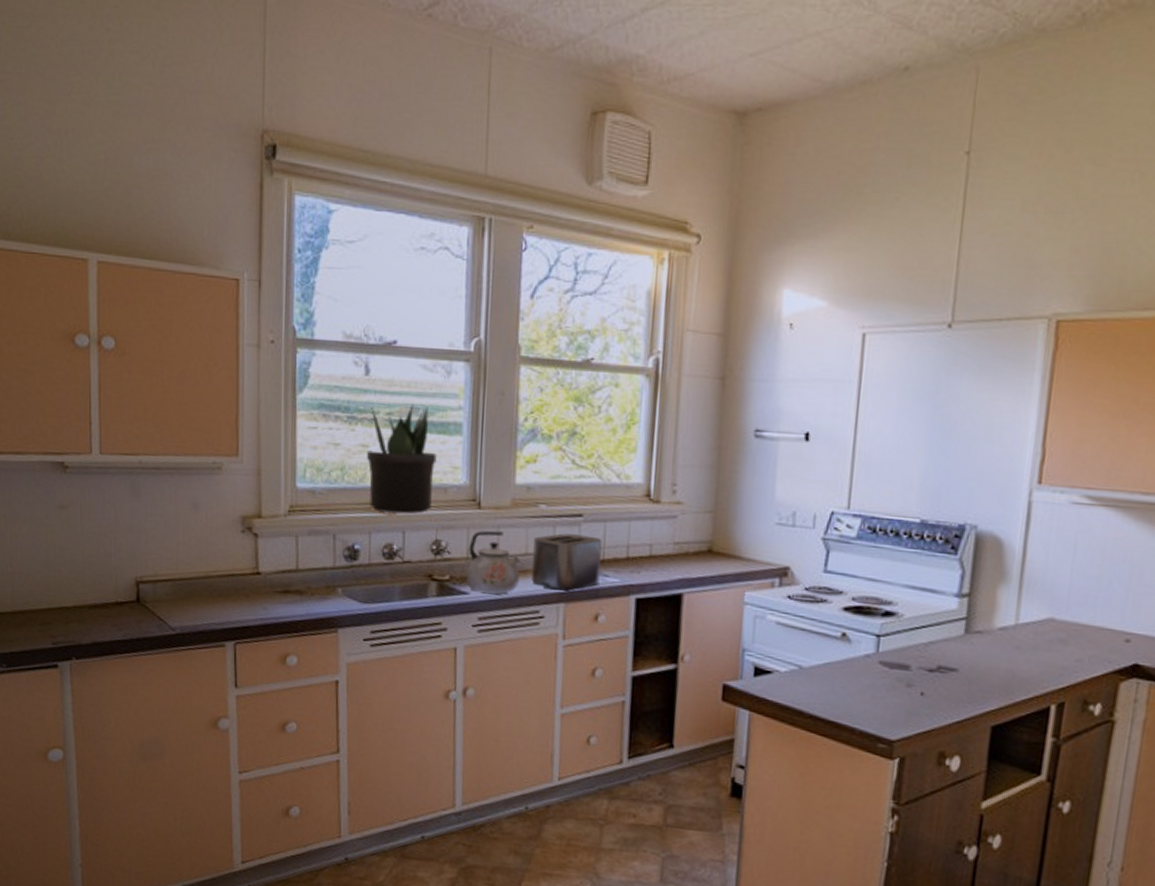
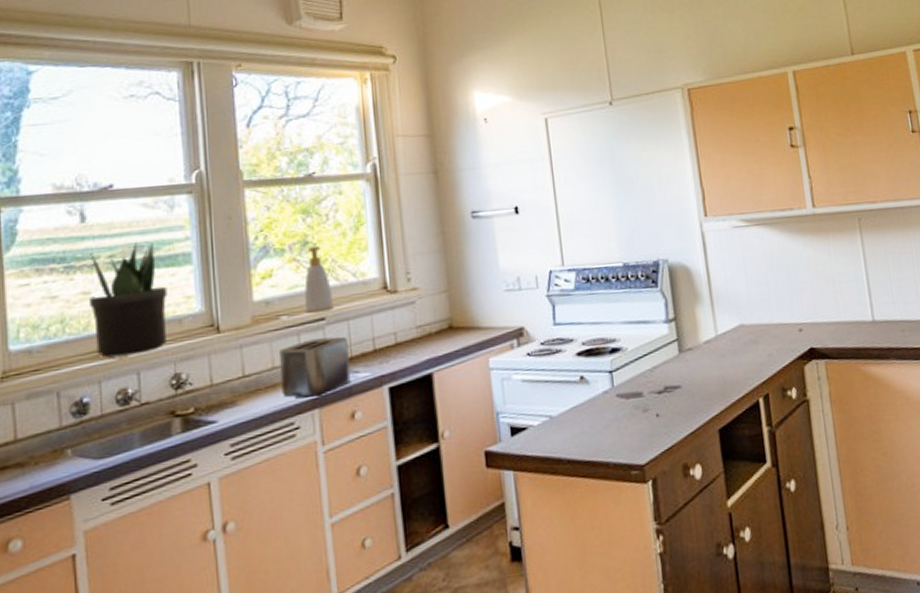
kettle: present [466,530,520,595] -> none [211,350,269,419]
soap bottle: none [563,439,594,509] -> present [304,247,335,315]

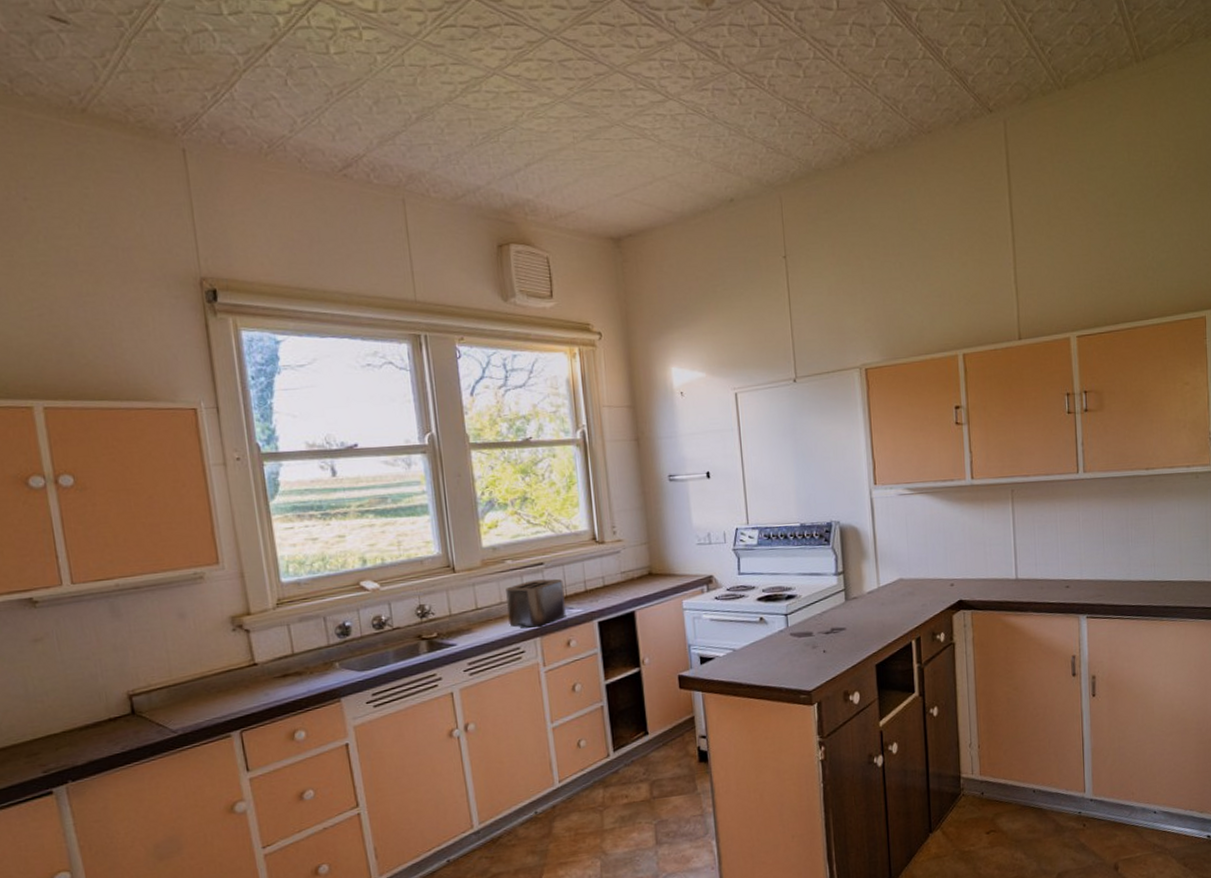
planter: present [90,243,168,358] -> none [342,495,411,591]
soap bottle: present [304,247,335,315] -> none [525,502,551,560]

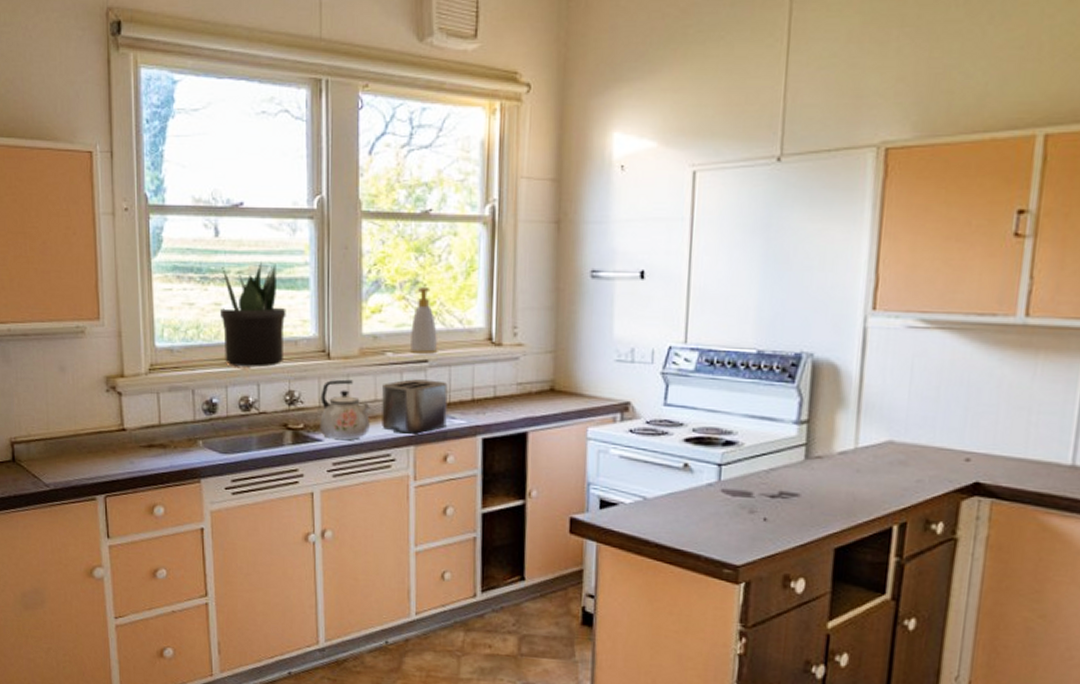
planter: none [342,495,411,591] -> present [220,262,286,368]
kettle: none [450,588,499,643] -> present [320,379,370,441]
soap bottle: none [525,502,551,560] -> present [409,288,438,355]

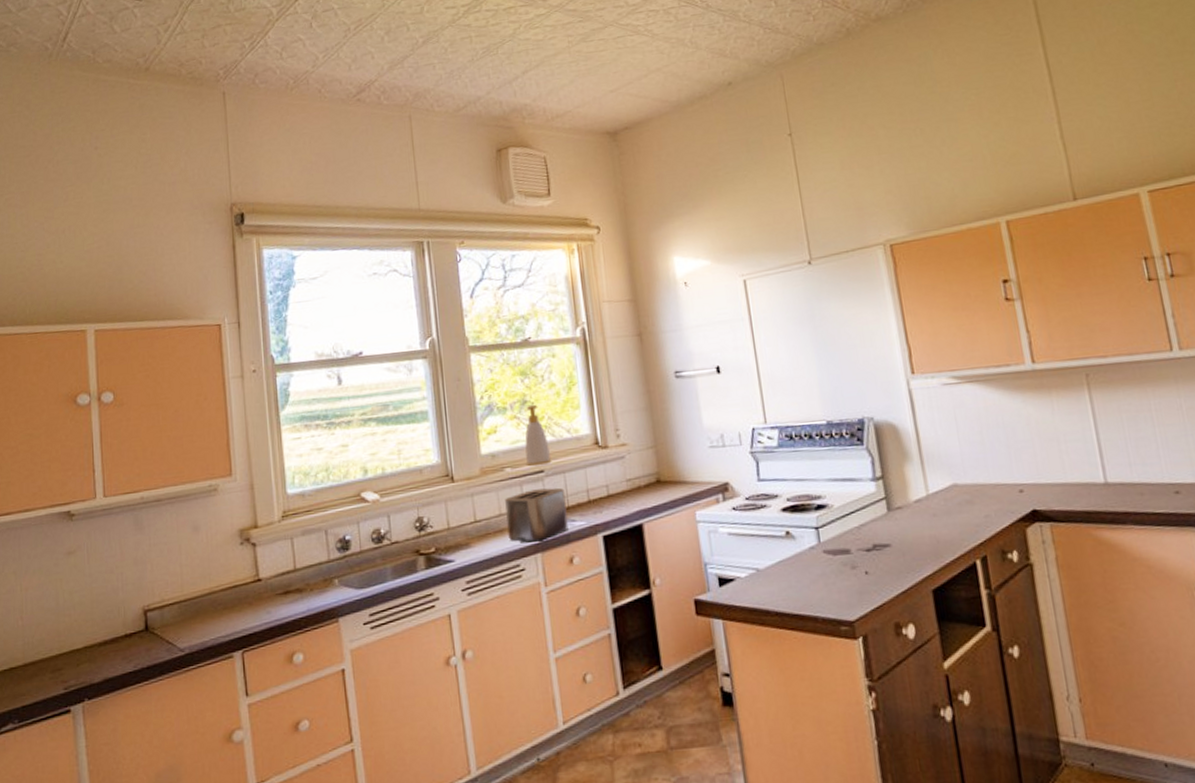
planter: present [220,262,286,368] -> none [346,402,410,502]
kettle: present [320,379,370,441] -> none [448,498,498,559]

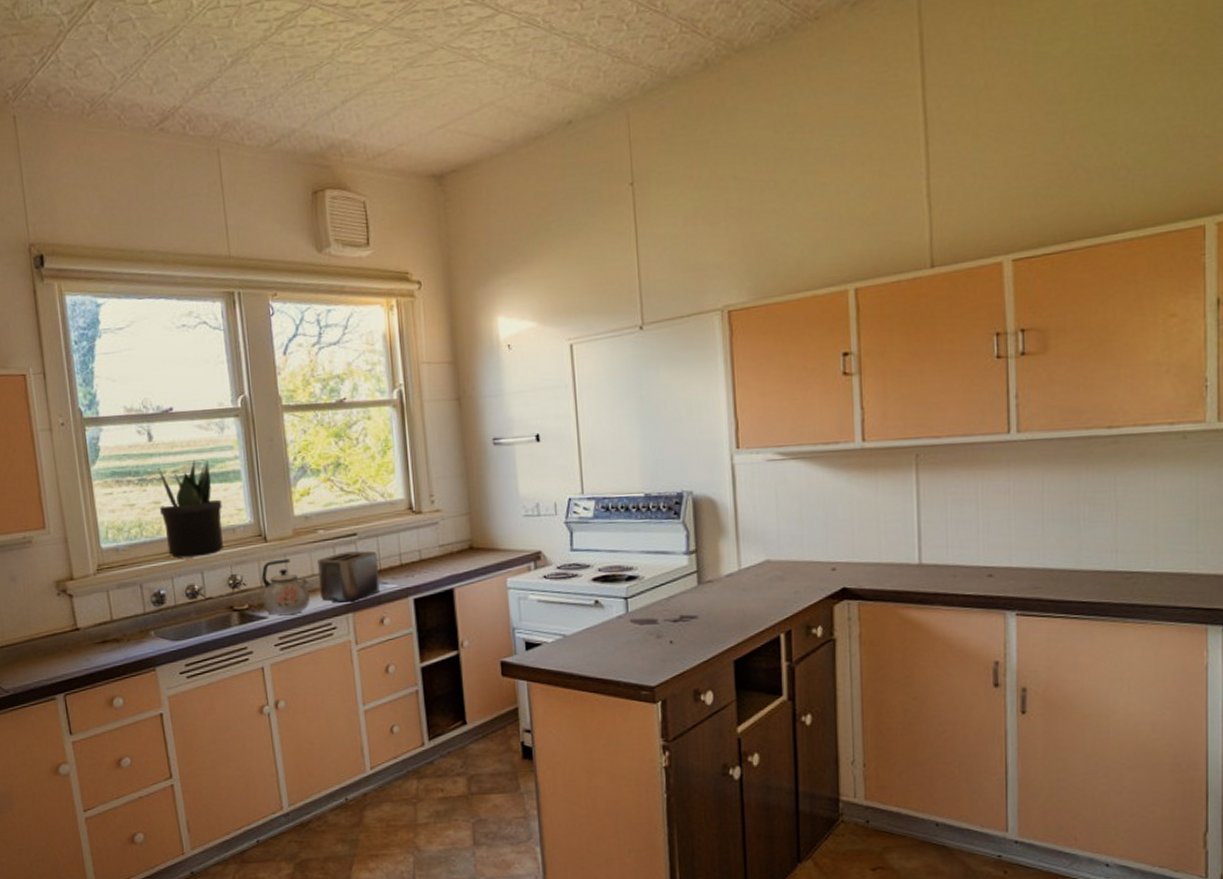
planter: none [346,402,410,502] -> present [158,460,223,559]
kettle: none [448,498,498,559] -> present [261,558,310,616]
soap bottle: present [525,405,552,467] -> none [338,468,365,530]

